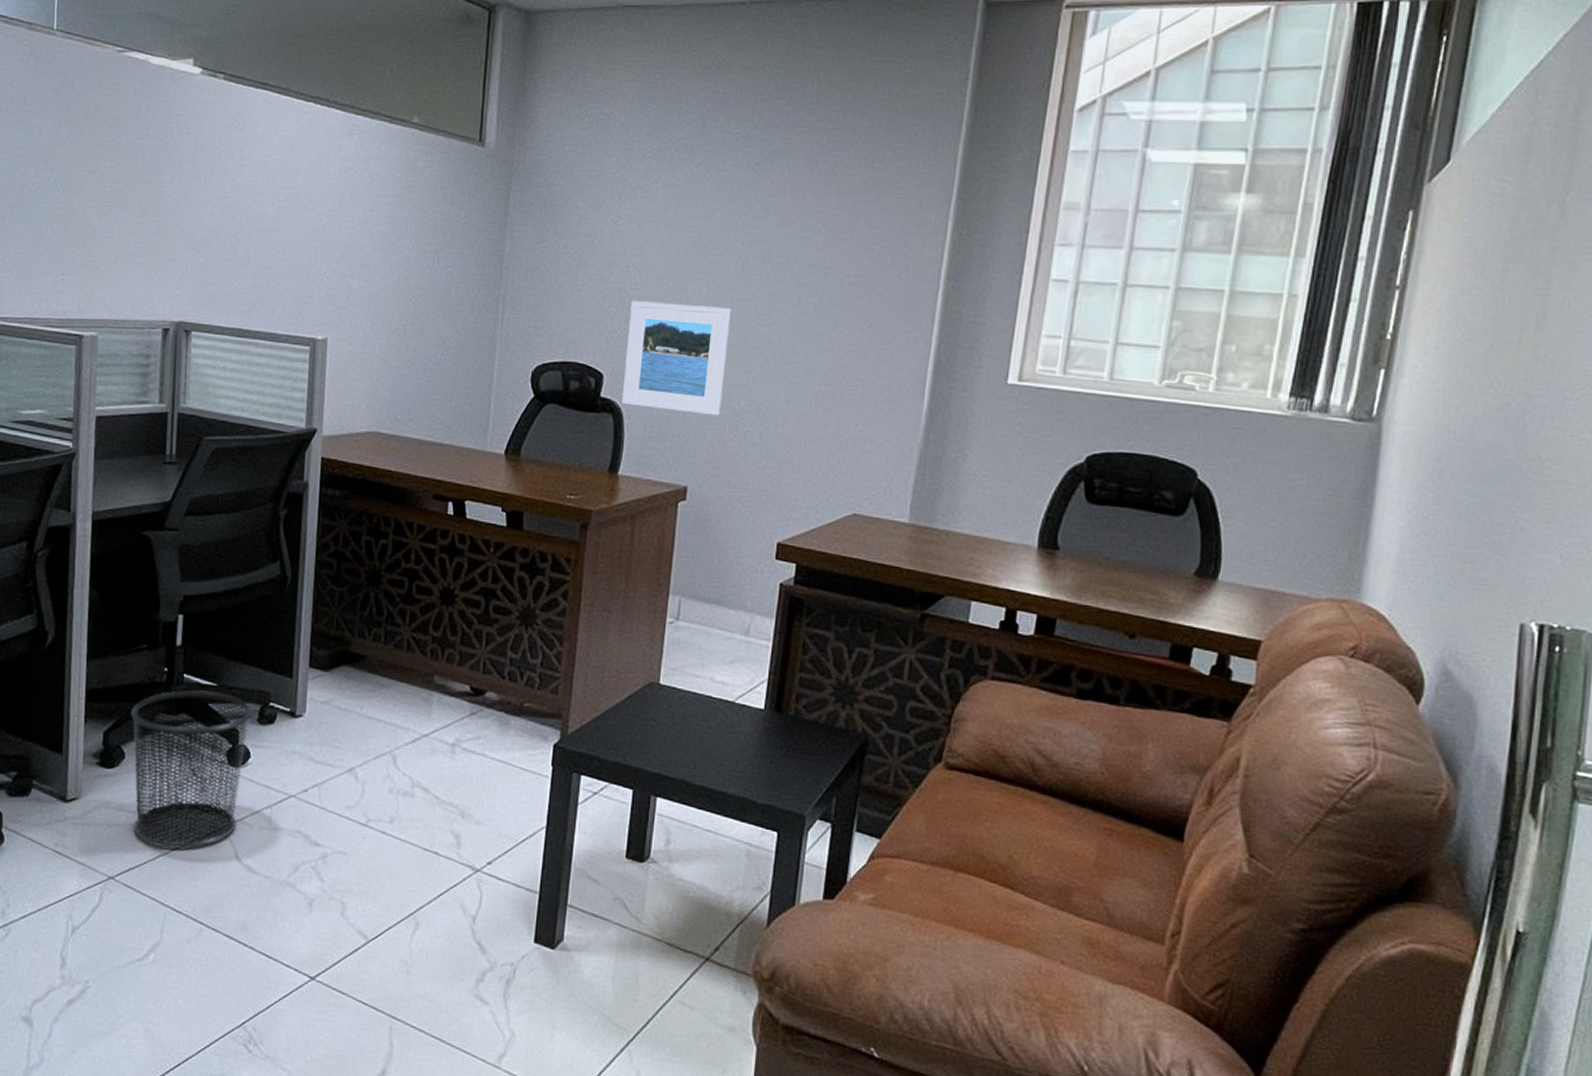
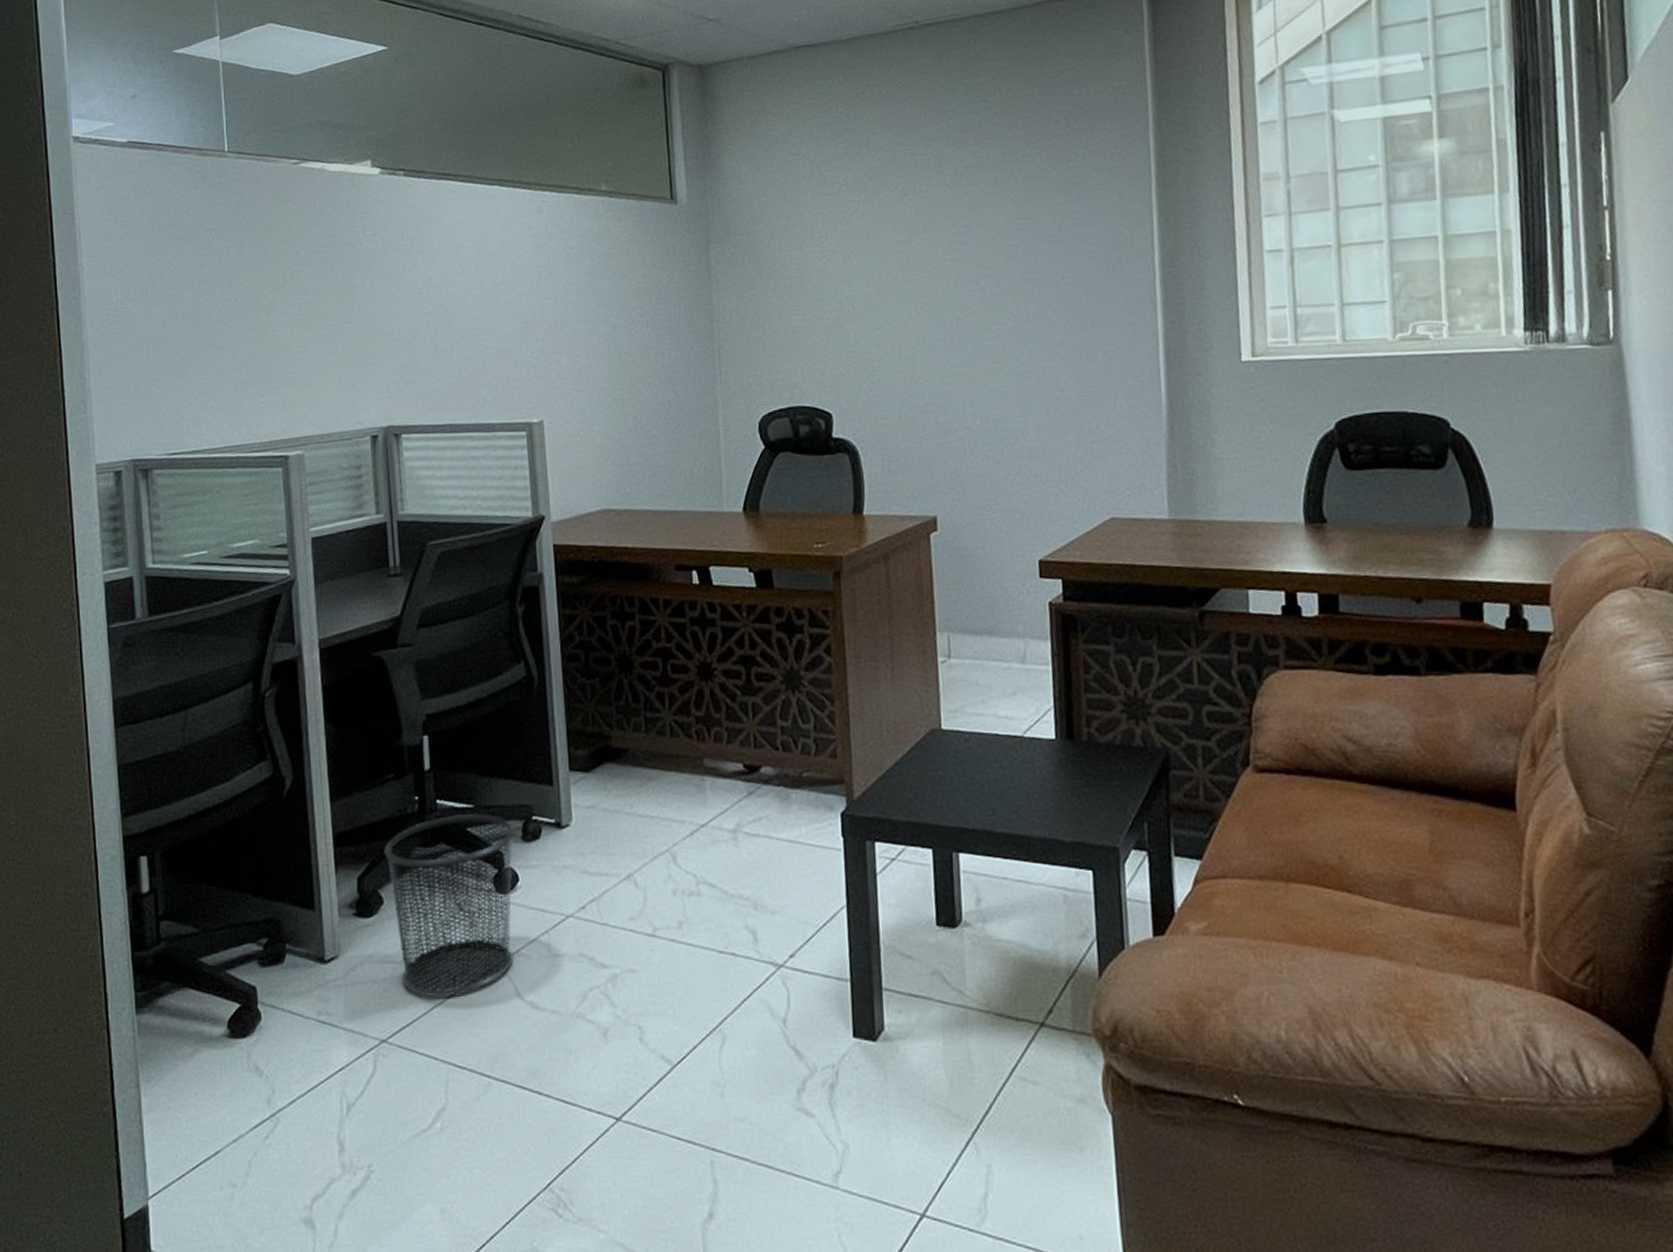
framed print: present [621,301,731,416] -> none [849,327,958,442]

